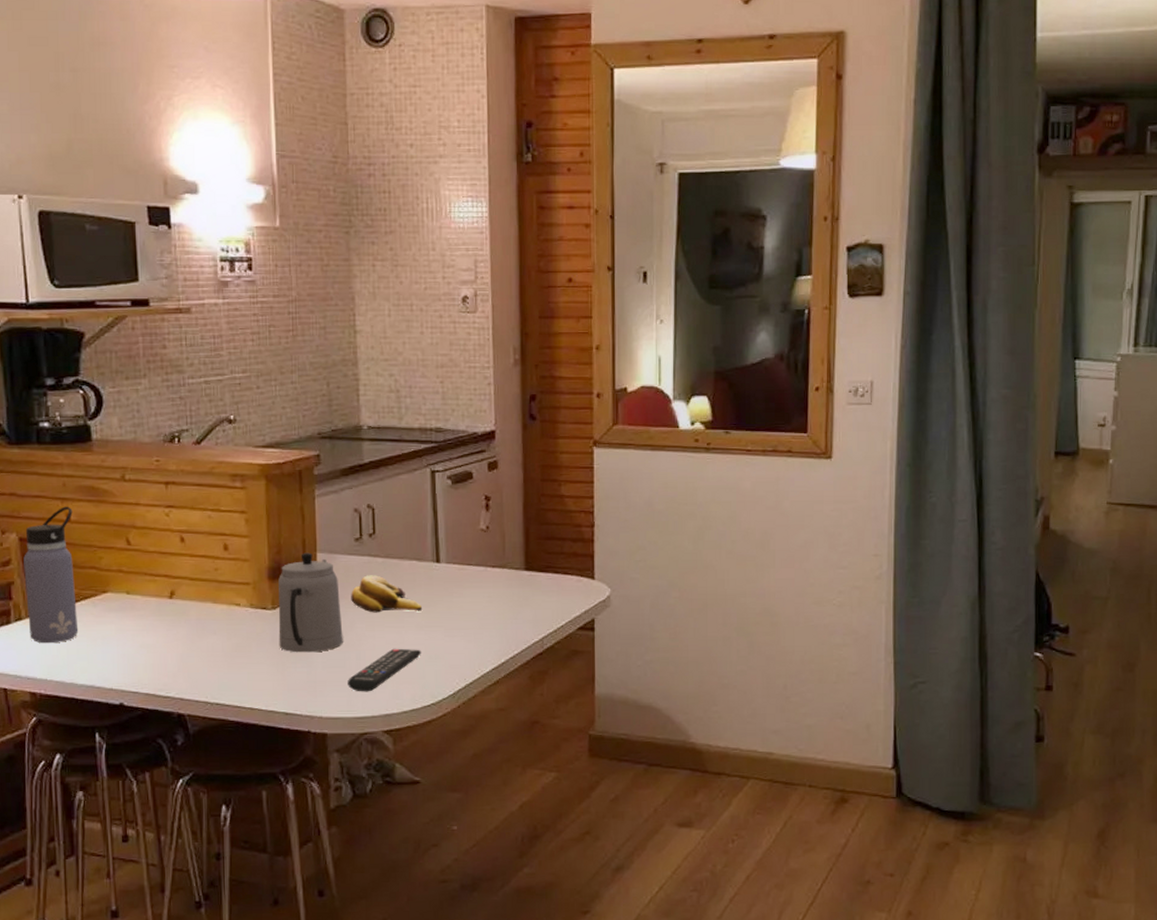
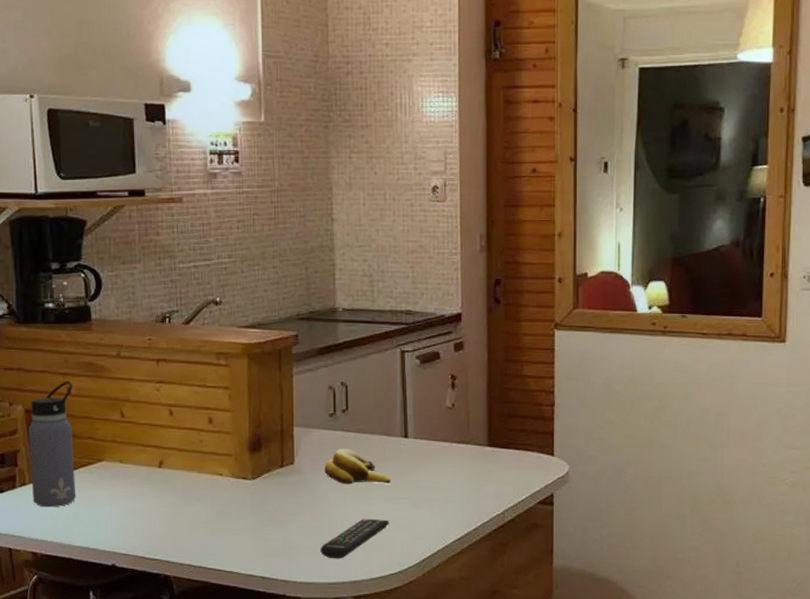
teapot: present [278,552,343,653] -> none [257,426,317,521]

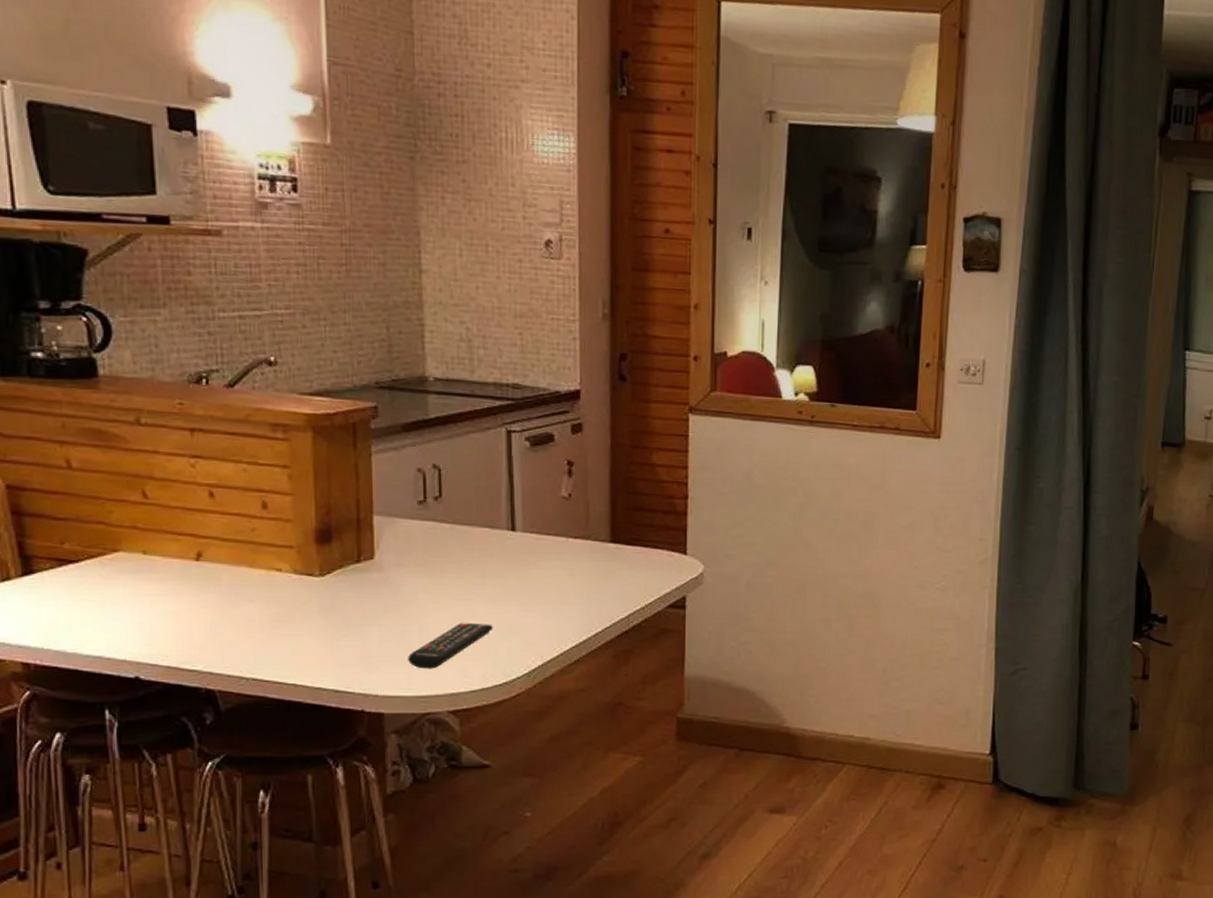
water bottle: present [28,381,76,508] -> none [12,451,83,608]
banana: present [325,449,391,484] -> none [413,542,495,584]

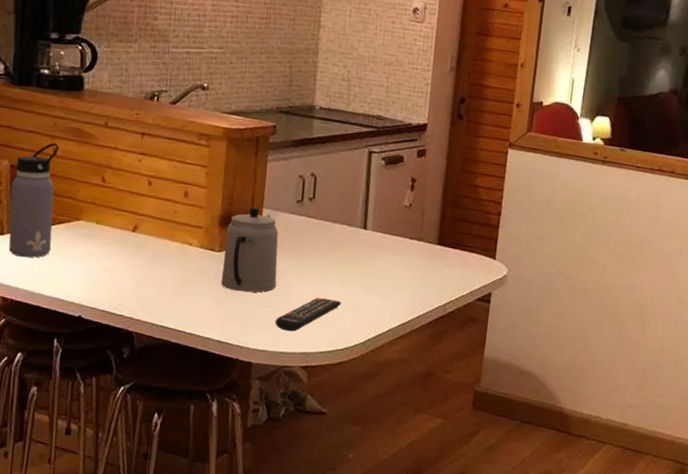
water bottle: none [12,451,83,608] -> present [9,142,60,258]
teapot: none [327,514,403,625] -> present [221,207,279,293]

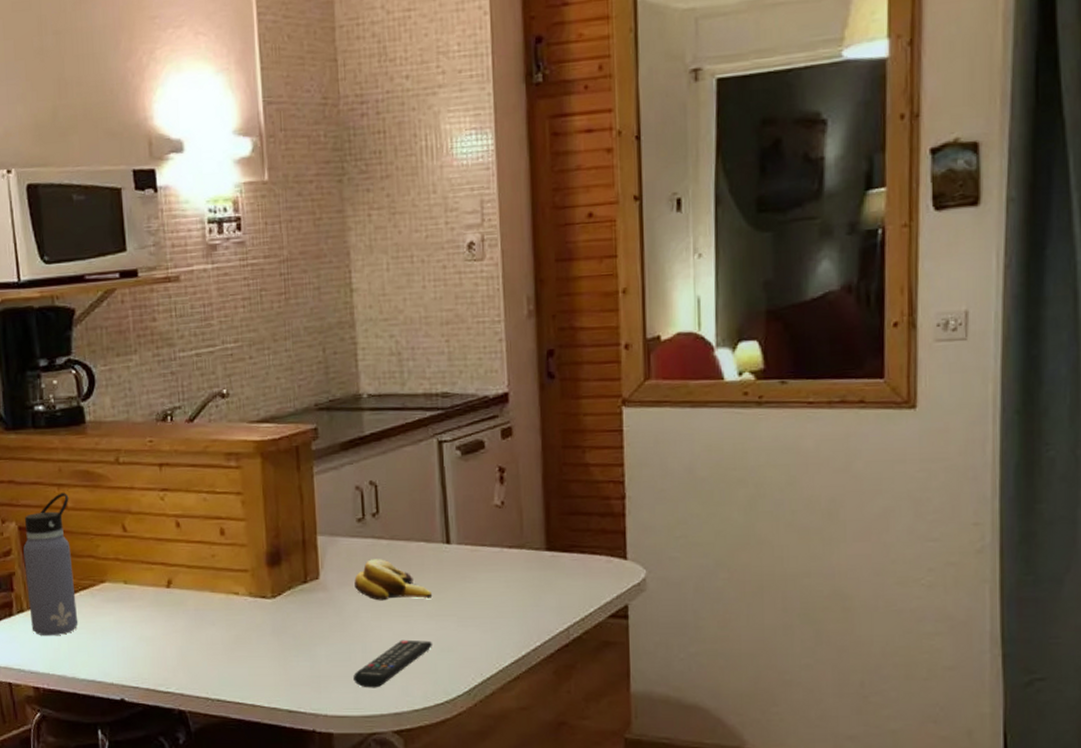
teapot: present [221,207,279,293] -> none [278,535,348,645]
banana: none [287,232,347,269] -> present [354,559,433,601]

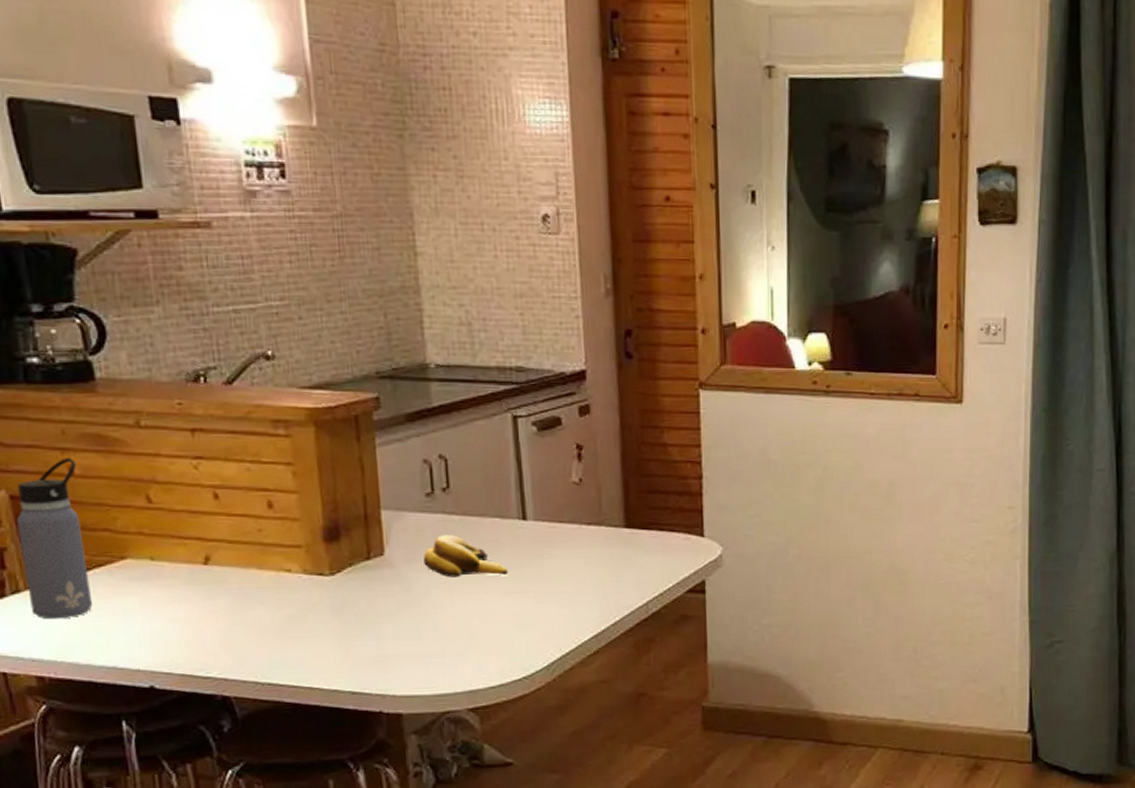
remote control: present [353,639,432,688] -> none [424,616,509,667]

